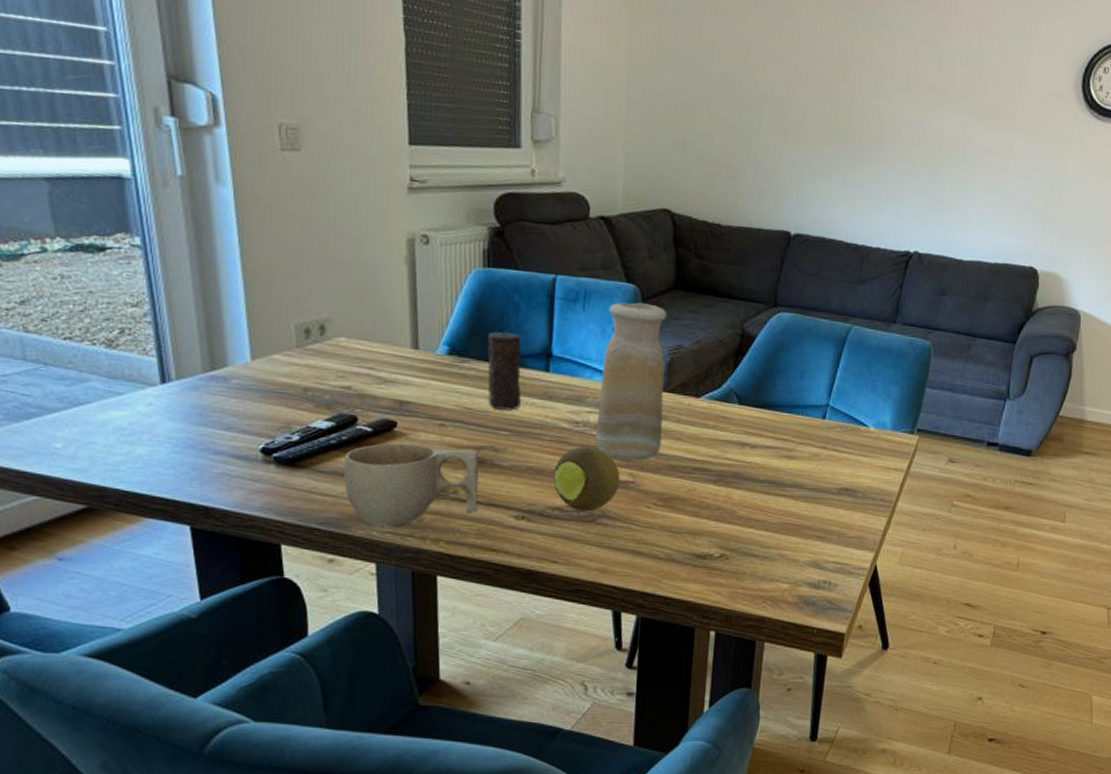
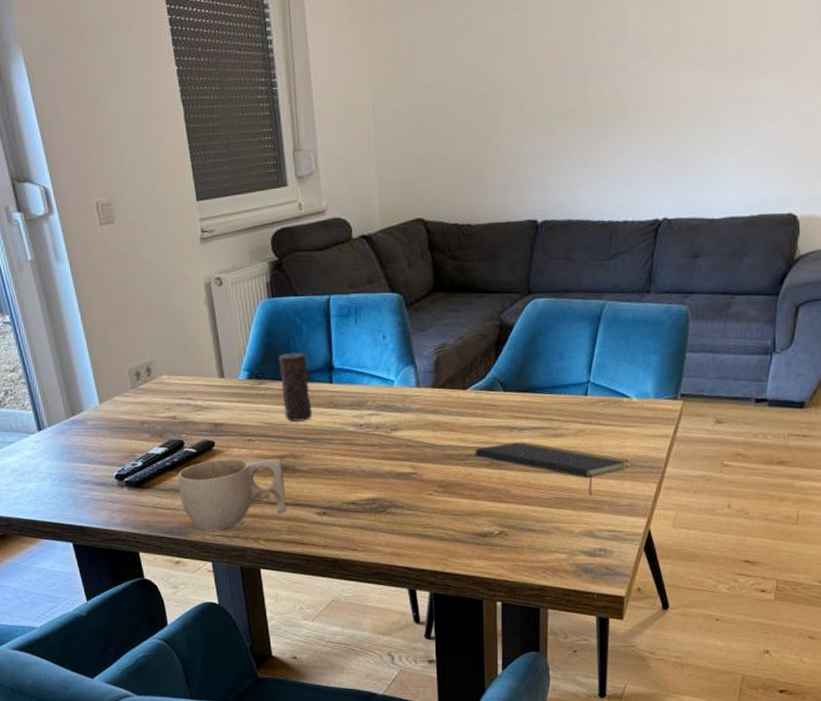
fruit: present [553,445,620,512] -> none [345,444,403,504]
vase: present [595,302,668,461] -> none [377,309,437,455]
notepad: none [702,459,861,525] -> present [475,441,628,496]

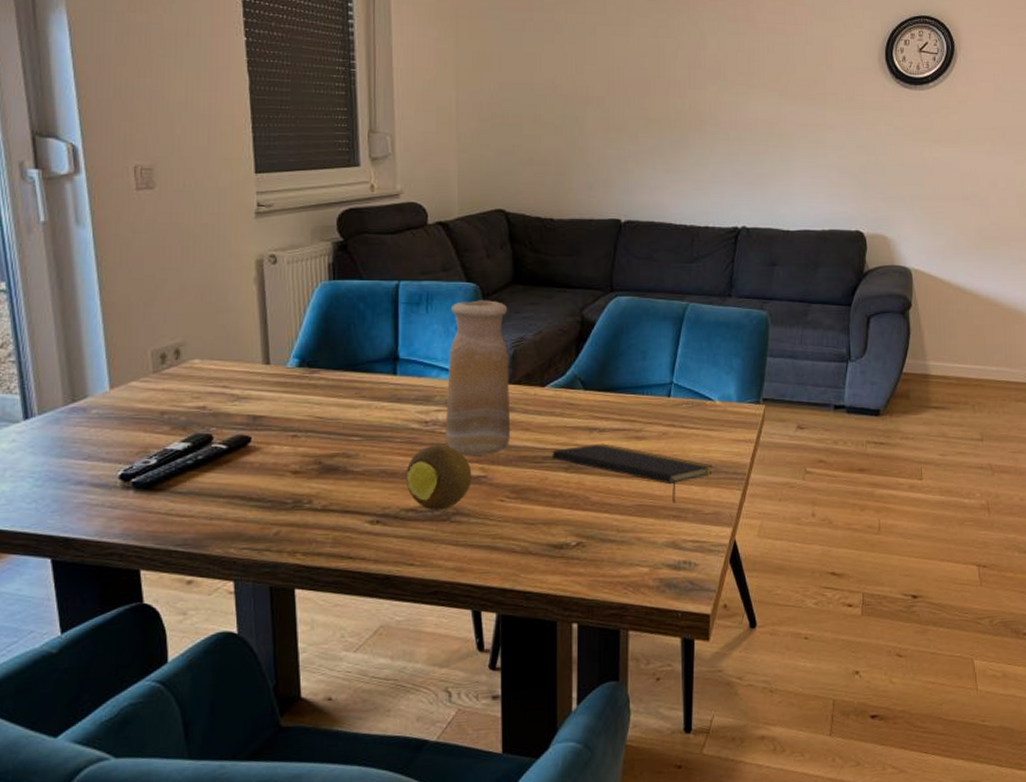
cup: present [177,458,288,531] -> none [200,457,334,543]
candle: present [279,353,312,422] -> none [336,341,370,416]
fruit: none [345,444,403,504] -> present [405,444,472,511]
vase: none [377,309,437,455] -> present [445,300,511,456]

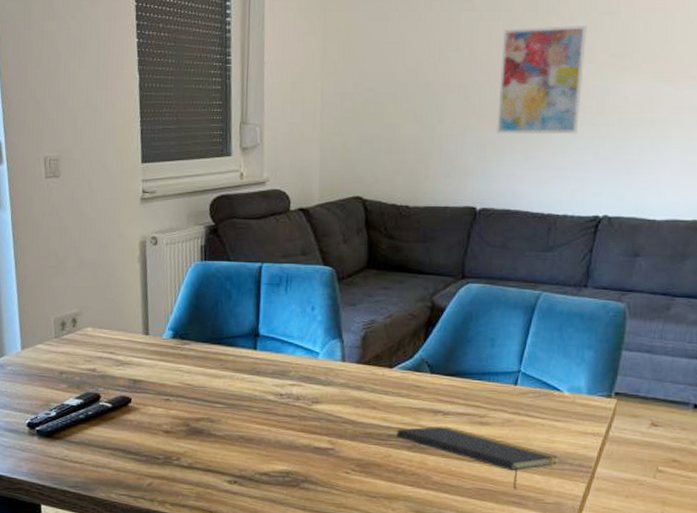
fruit: present [405,444,472,511] -> none [261,415,321,477]
vase: present [445,300,511,456] -> none [298,283,361,429]
wall art: none [636,43,717,148] -> present [497,26,587,134]

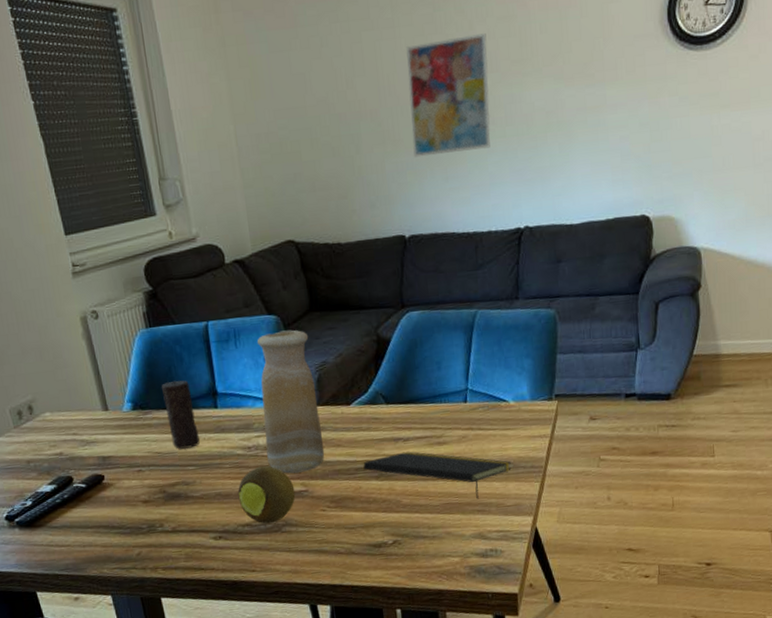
candle: none [204,316,233,385] -> present [162,380,200,449]
fruit: none [261,415,321,477] -> present [237,465,296,524]
vase: none [298,283,361,429] -> present [257,329,325,474]

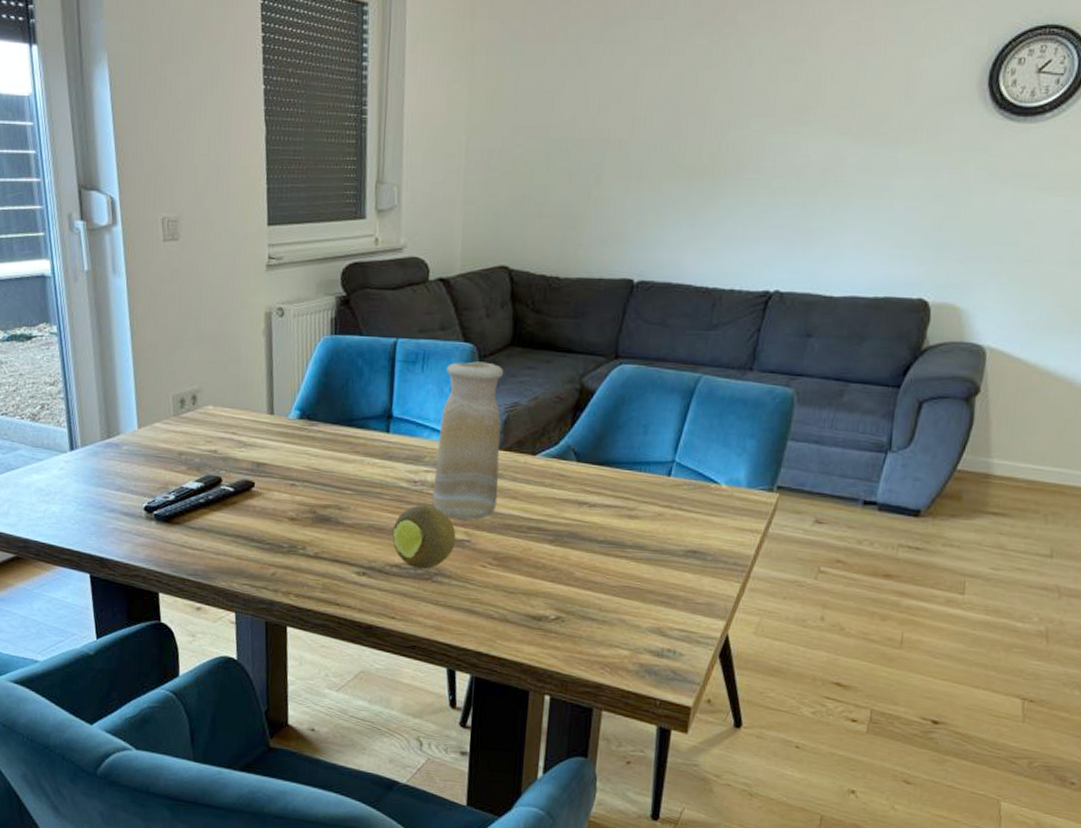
candle: present [162,380,200,449] -> none [333,396,364,471]
notepad: present [363,451,512,499] -> none [537,518,711,589]
wall art: present [406,33,490,158] -> none [660,73,767,198]

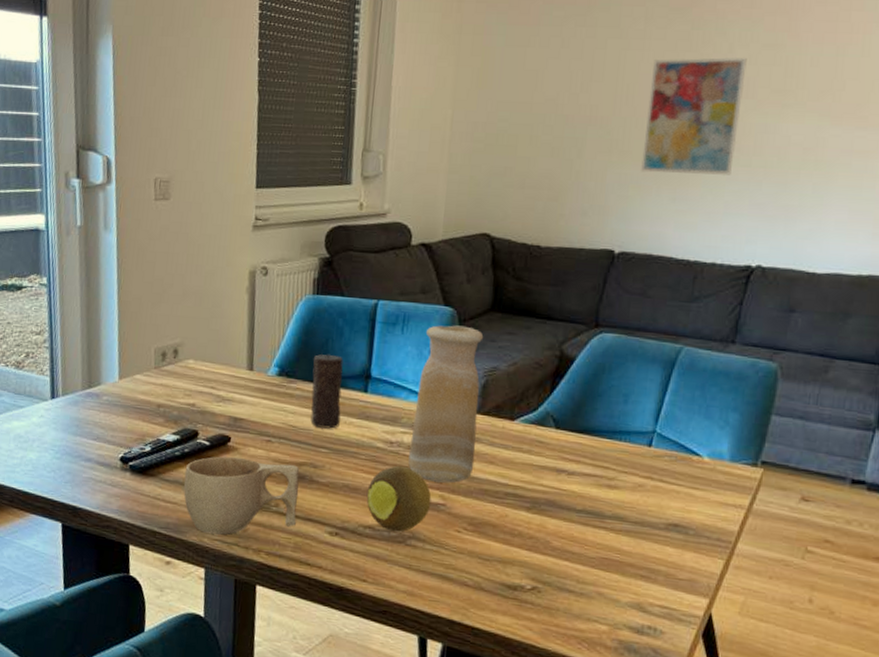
cup: none [209,502,325,579] -> present [183,456,300,535]
candle: none [333,396,364,471] -> present [310,354,343,429]
wall art: none [660,73,767,198] -> present [641,57,747,175]

